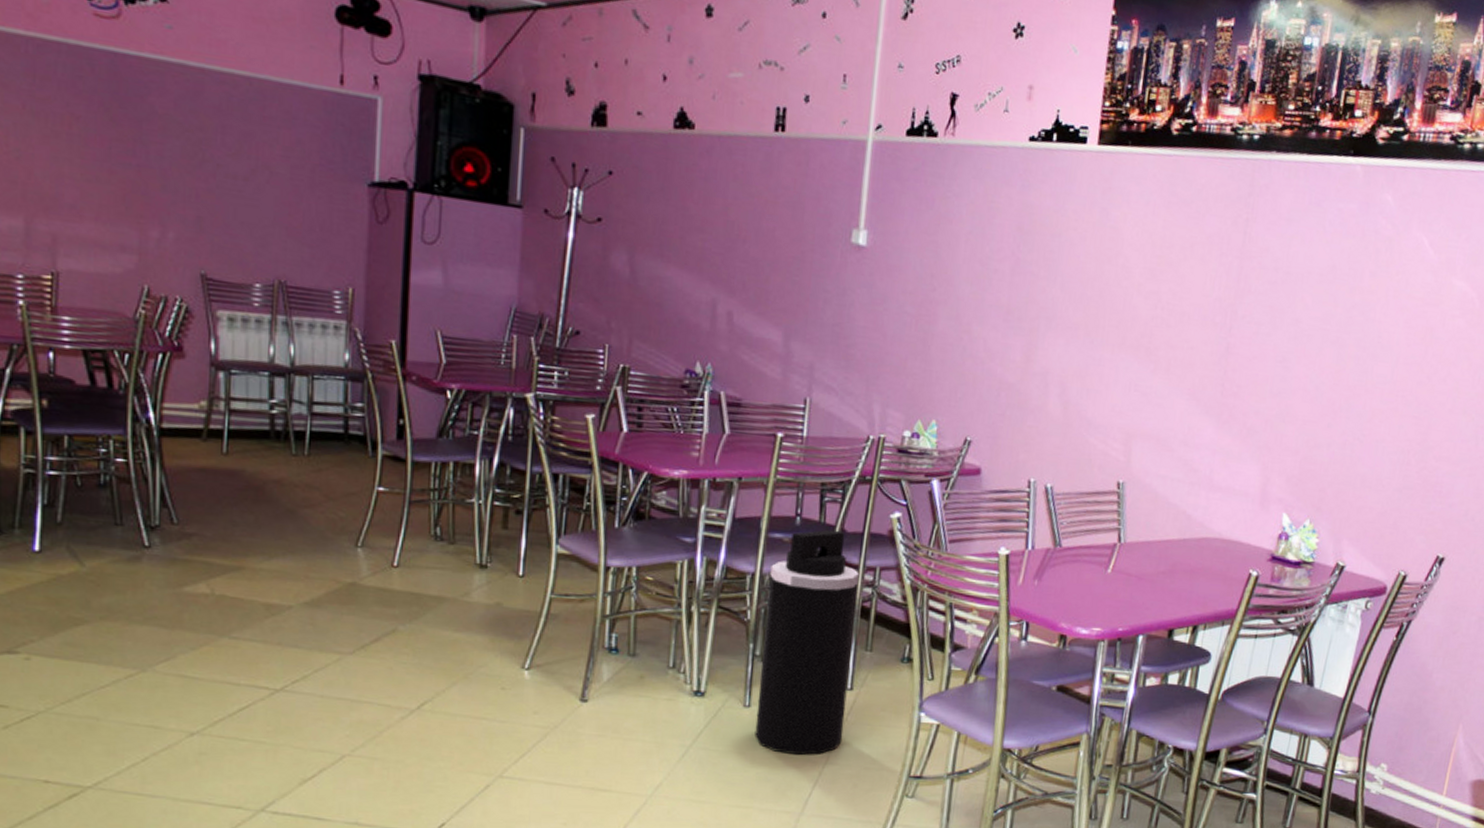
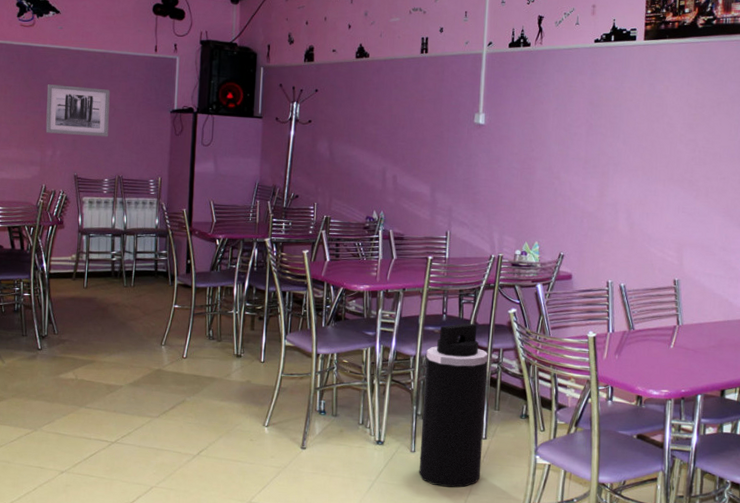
wall art: none [146,120,262,217] -> present [45,84,110,137]

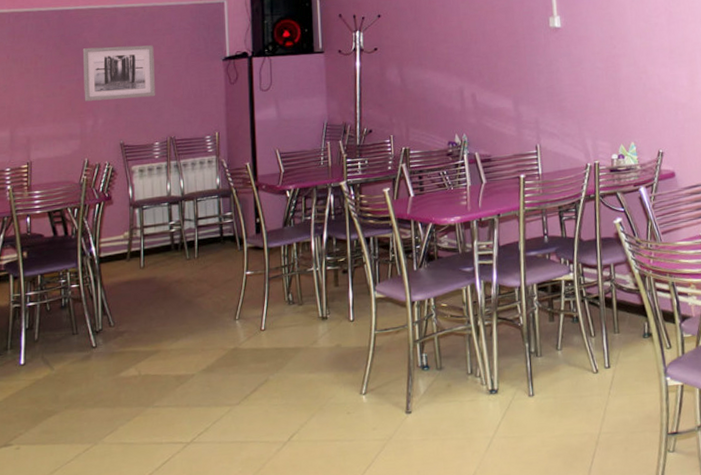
trash can: present [419,323,488,488] -> none [531,241,610,431]

